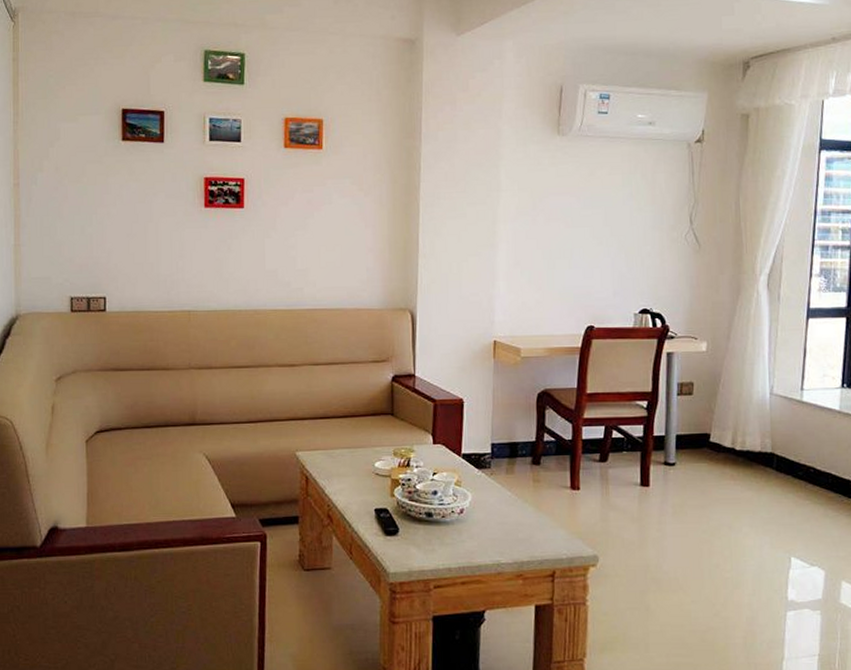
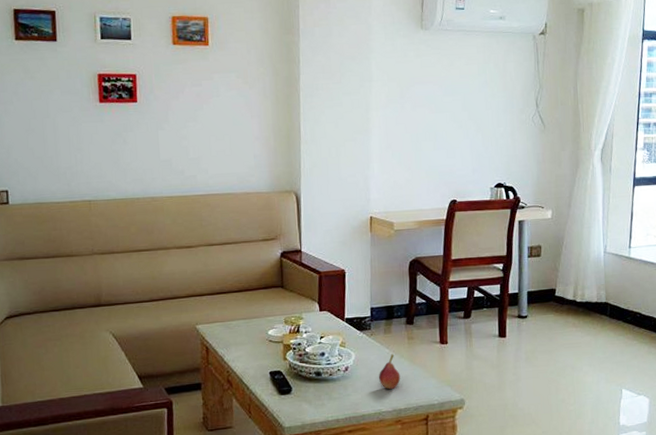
fruit: none [497,497,524,538] -> present [378,354,401,389]

